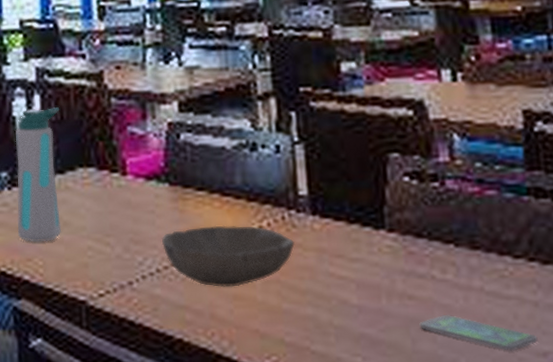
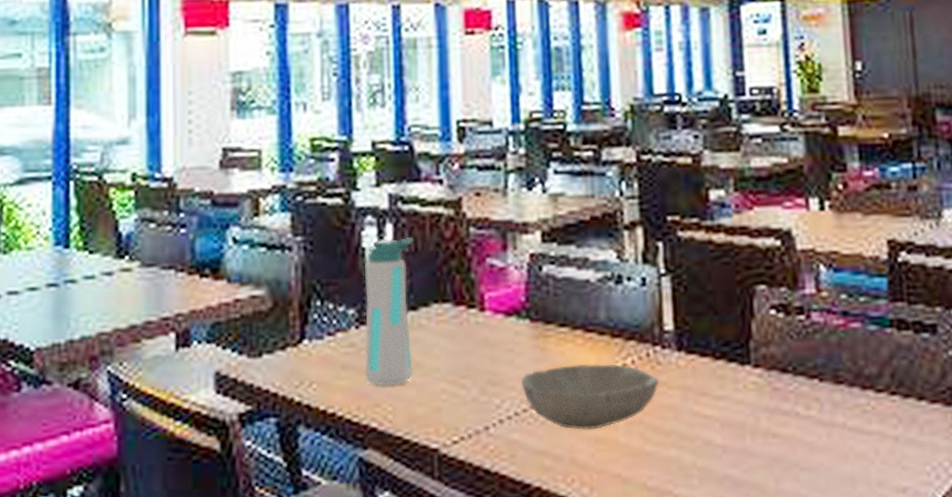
smartphone: present [419,314,538,351] -> none [783,452,898,488]

